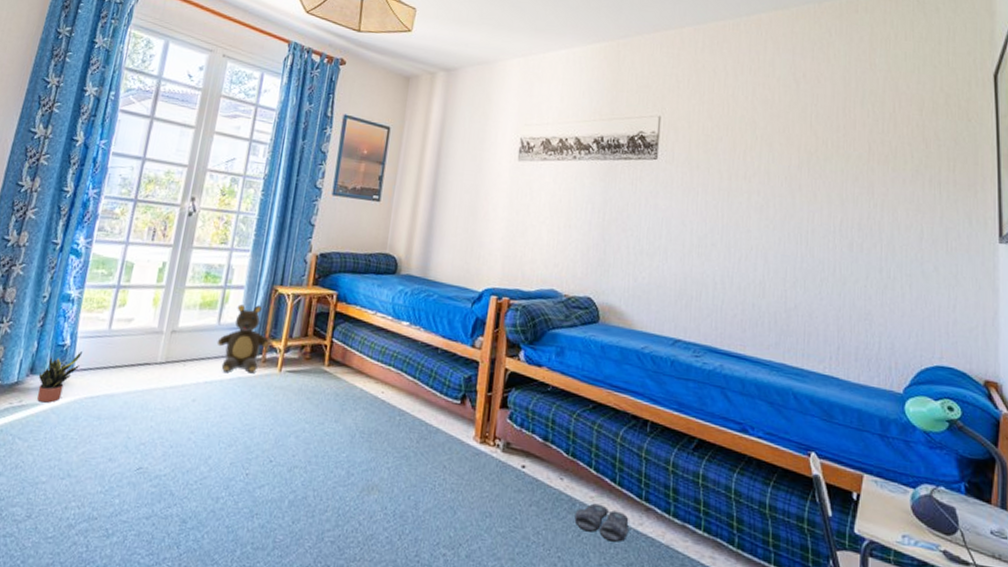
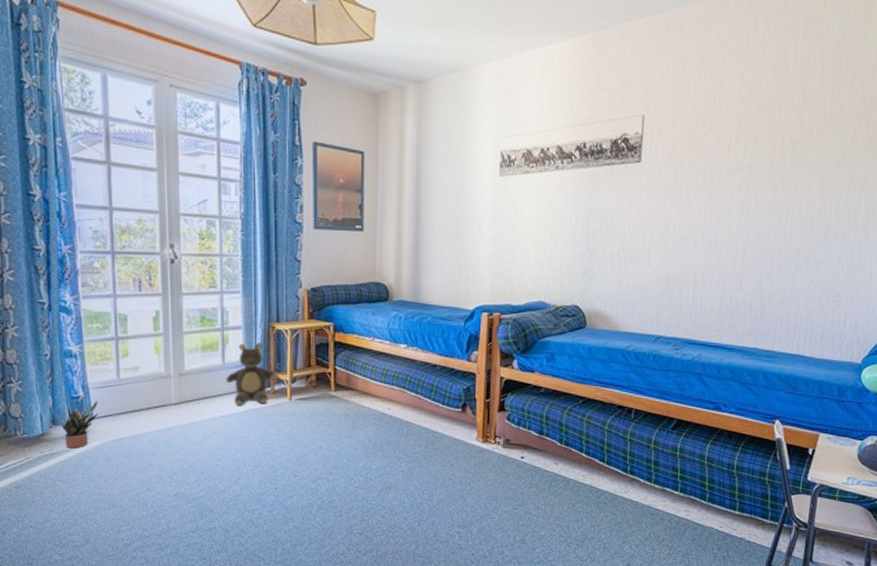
slippers: present [574,503,630,542] -> none [569,480,617,508]

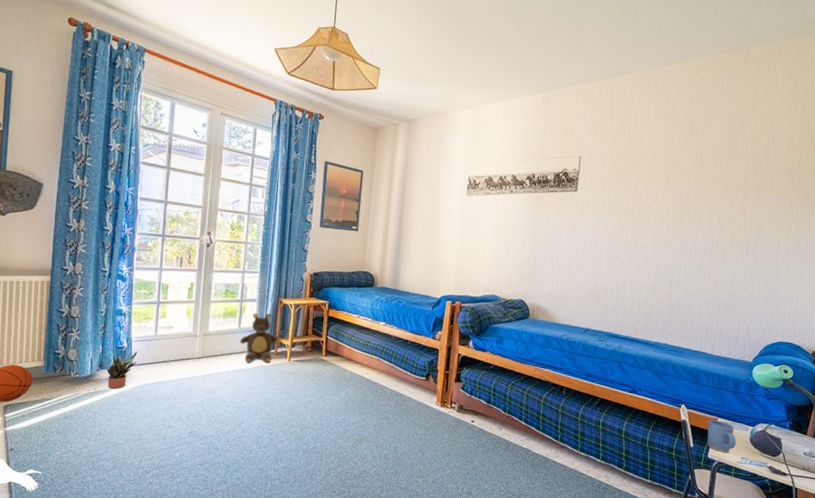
mug: none [806,436,842,473] -> present [707,420,737,452]

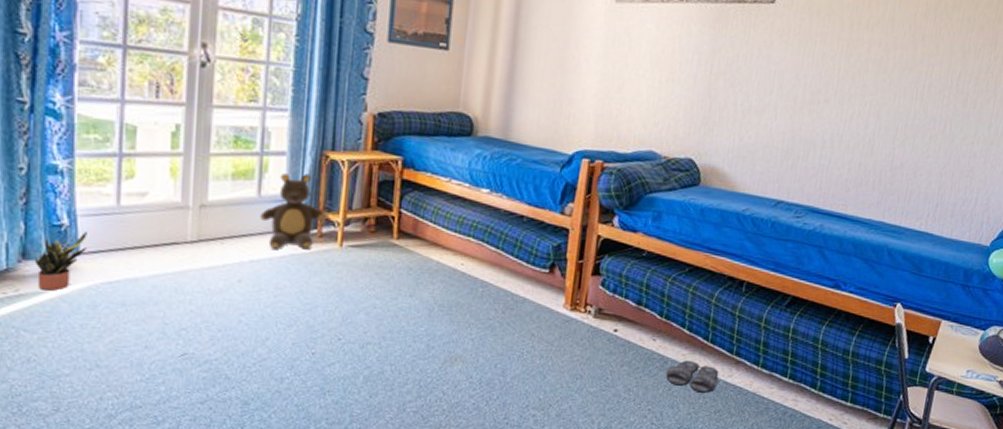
slippers: none [509,444,549,469] -> present [666,360,719,393]
mug: present [707,420,737,452] -> none [926,322,963,364]

